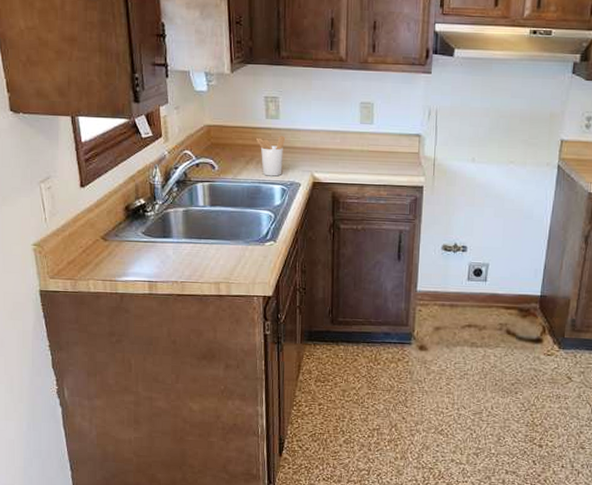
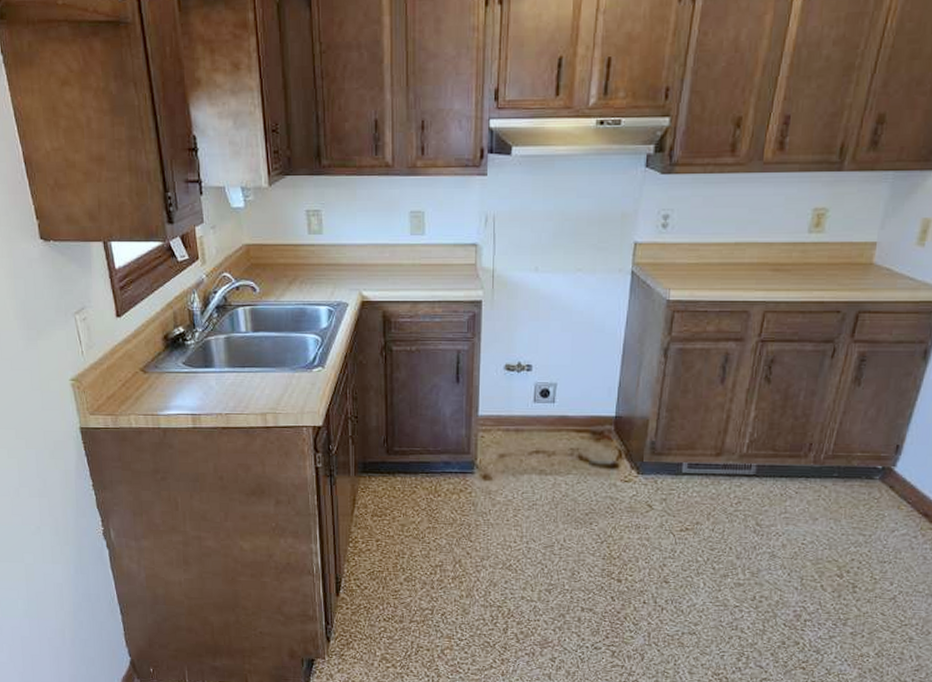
utensil holder: present [255,136,286,177] -> none [298,252,330,297]

